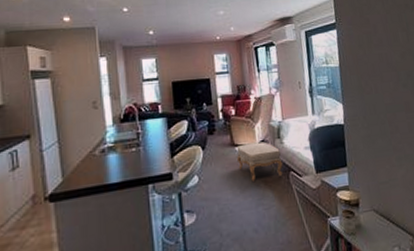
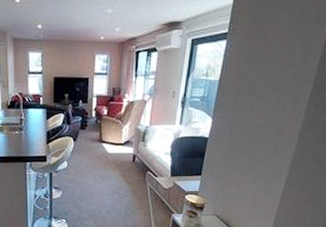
ottoman: present [236,141,283,181] -> none [102,141,142,174]

